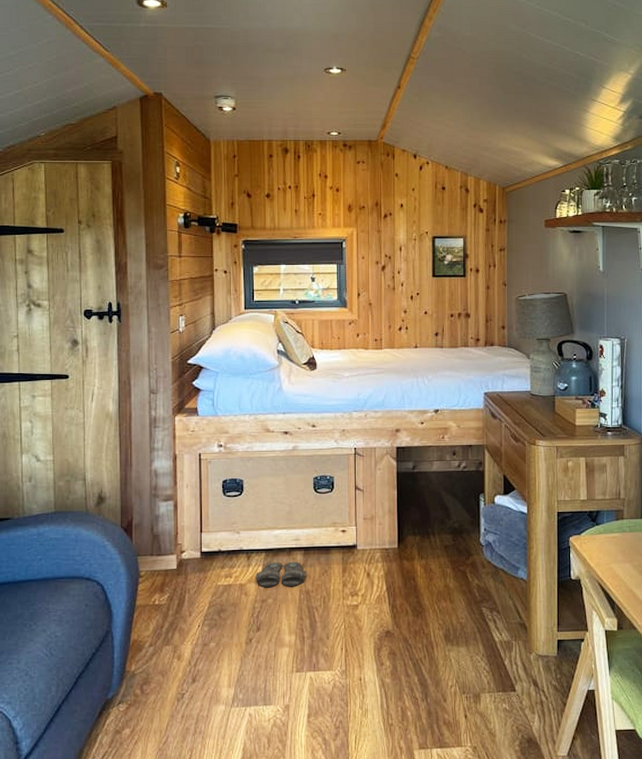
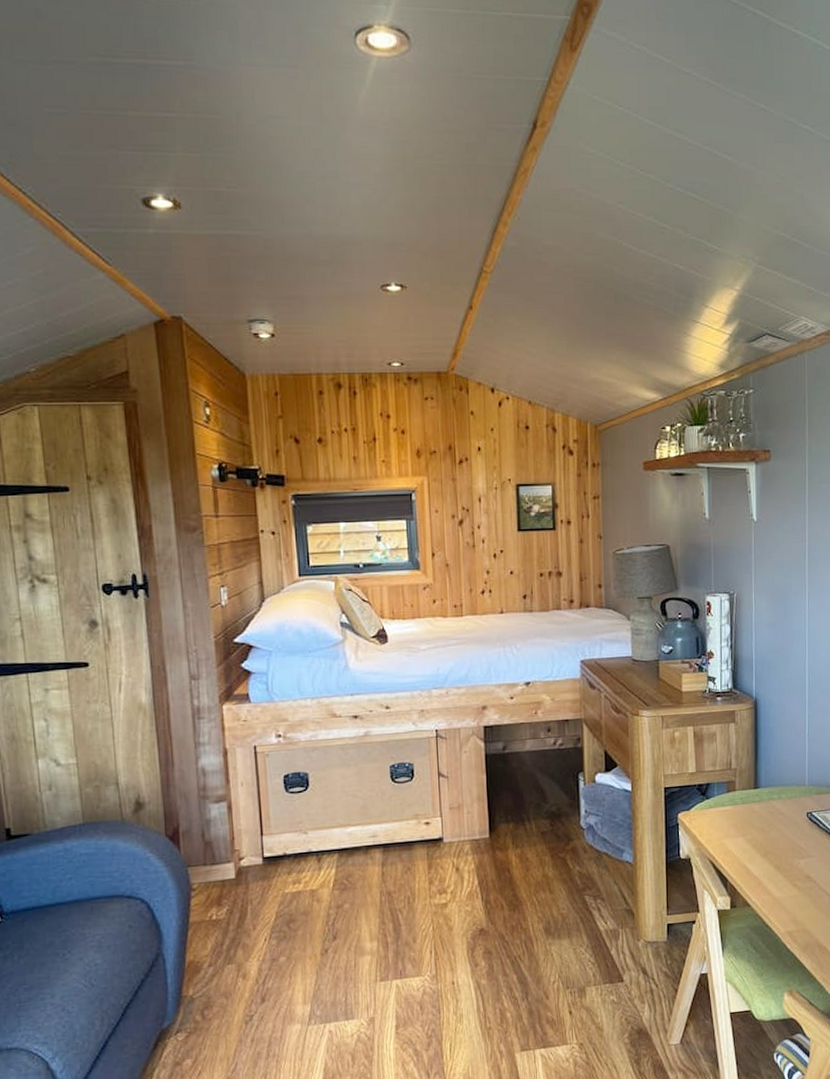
slippers: present [256,561,307,588] -> none [328,860,387,892]

